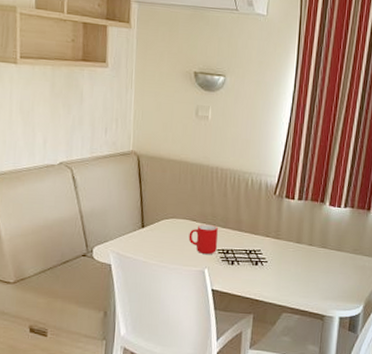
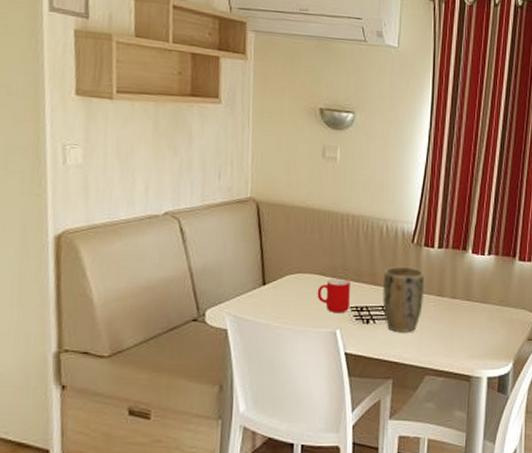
plant pot: none [246,215,284,274] -> present [382,266,425,332]

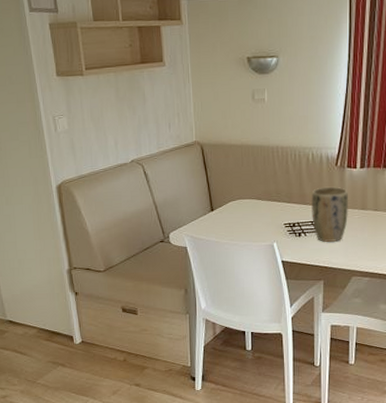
cup: present [317,279,350,312] -> none [256,201,283,229]

